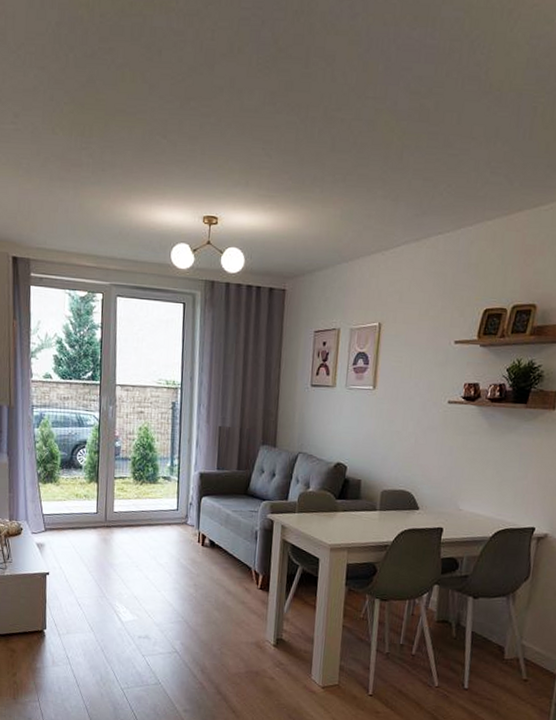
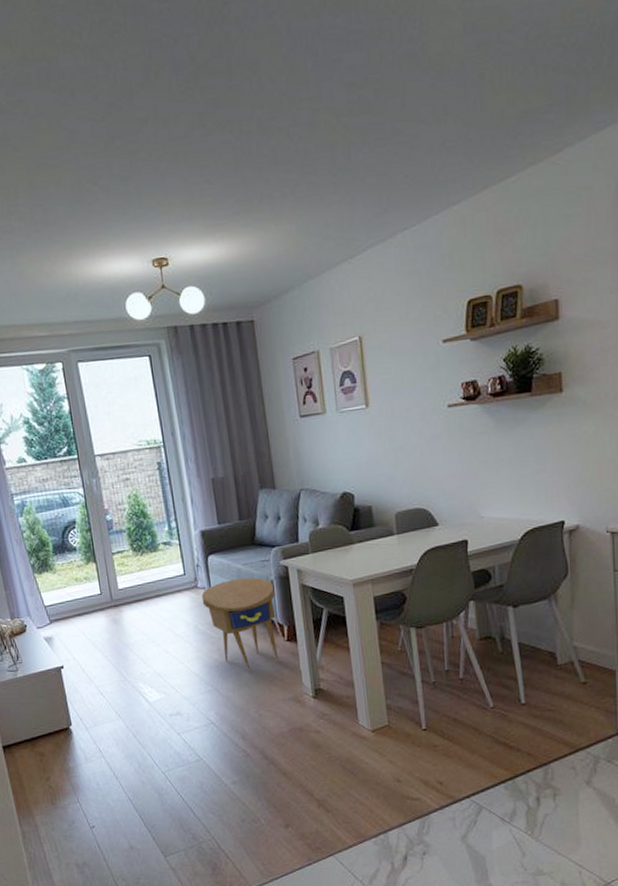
side table: none [188,523,258,609] -> present [201,577,279,669]

